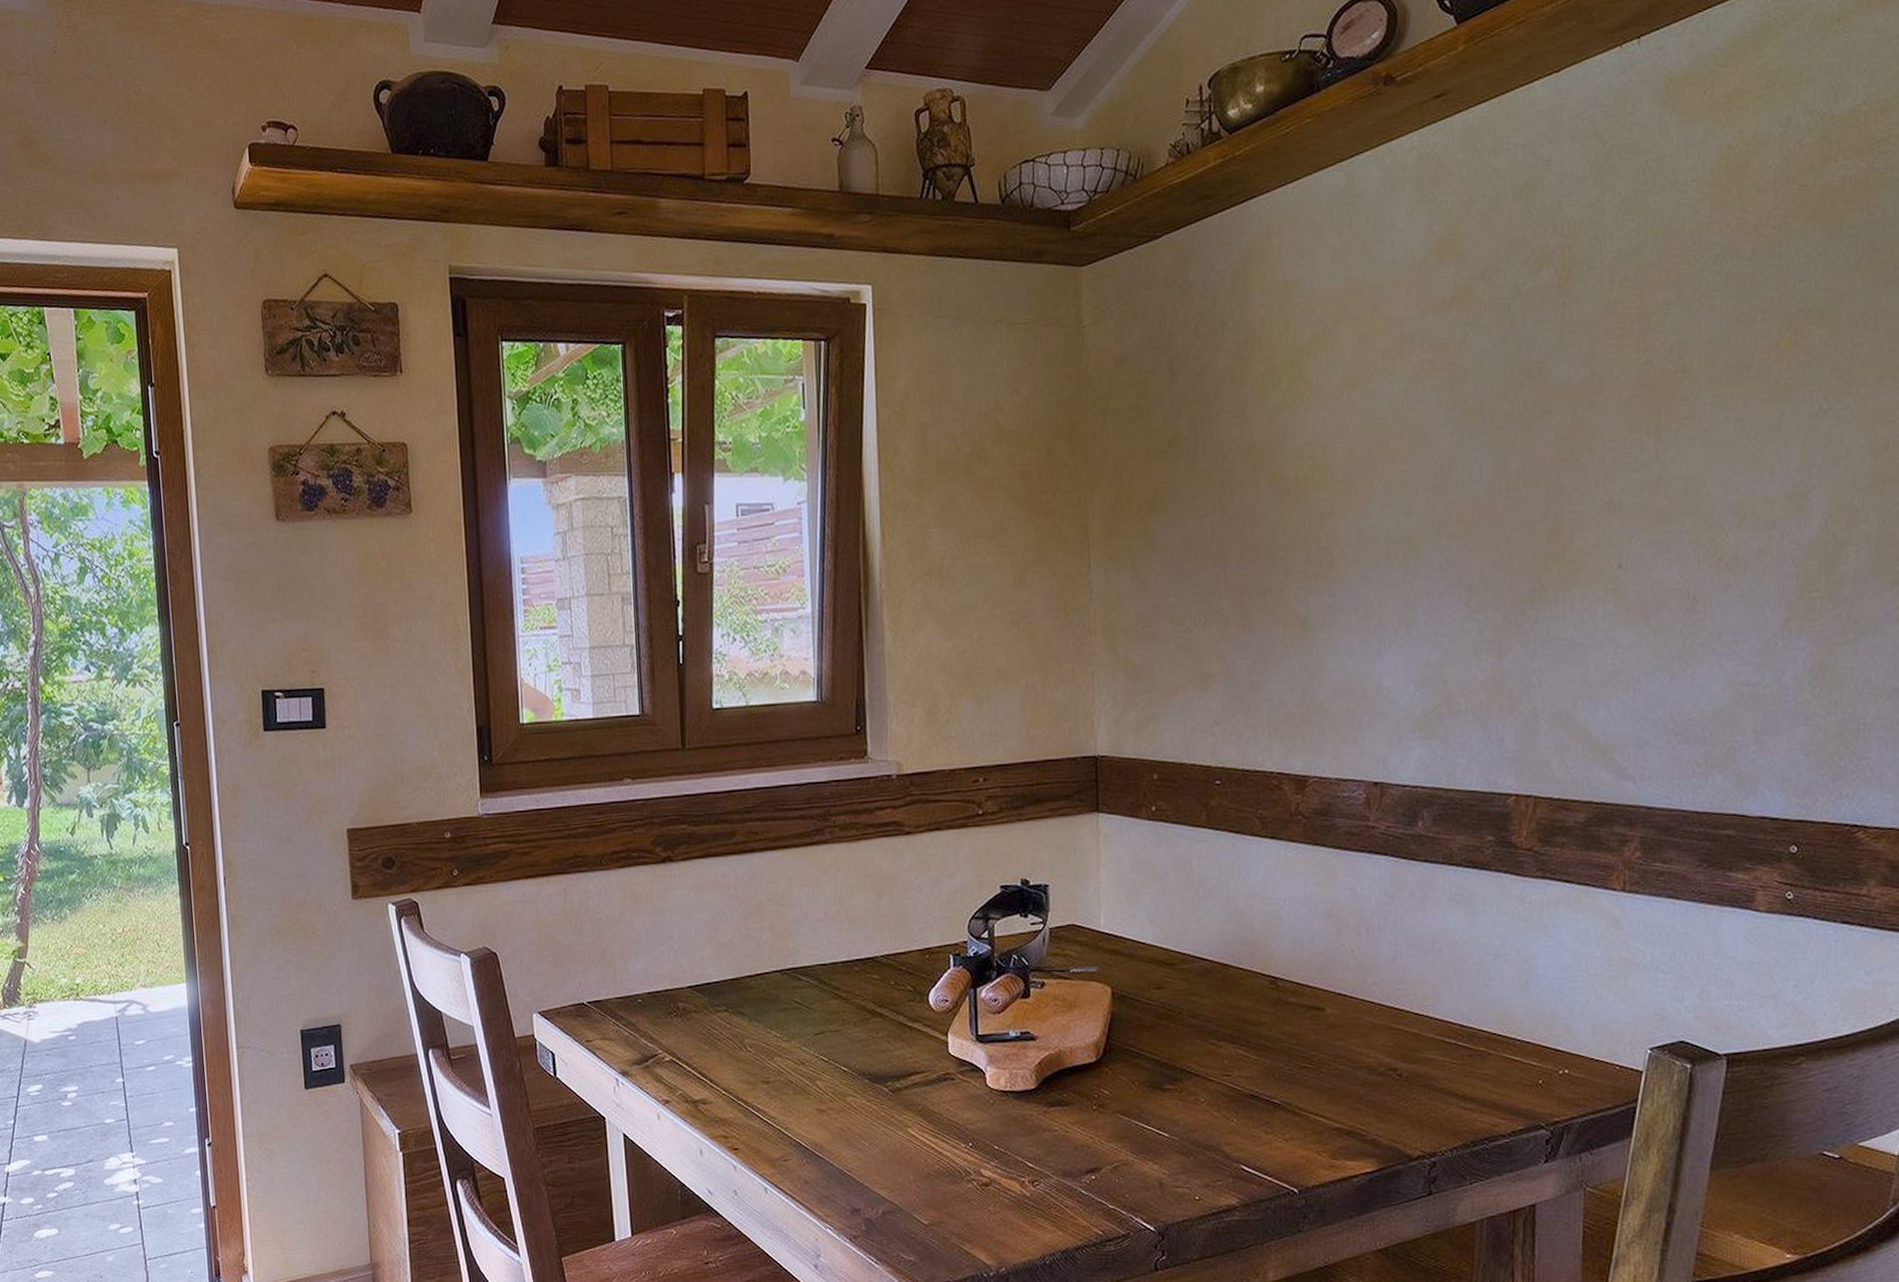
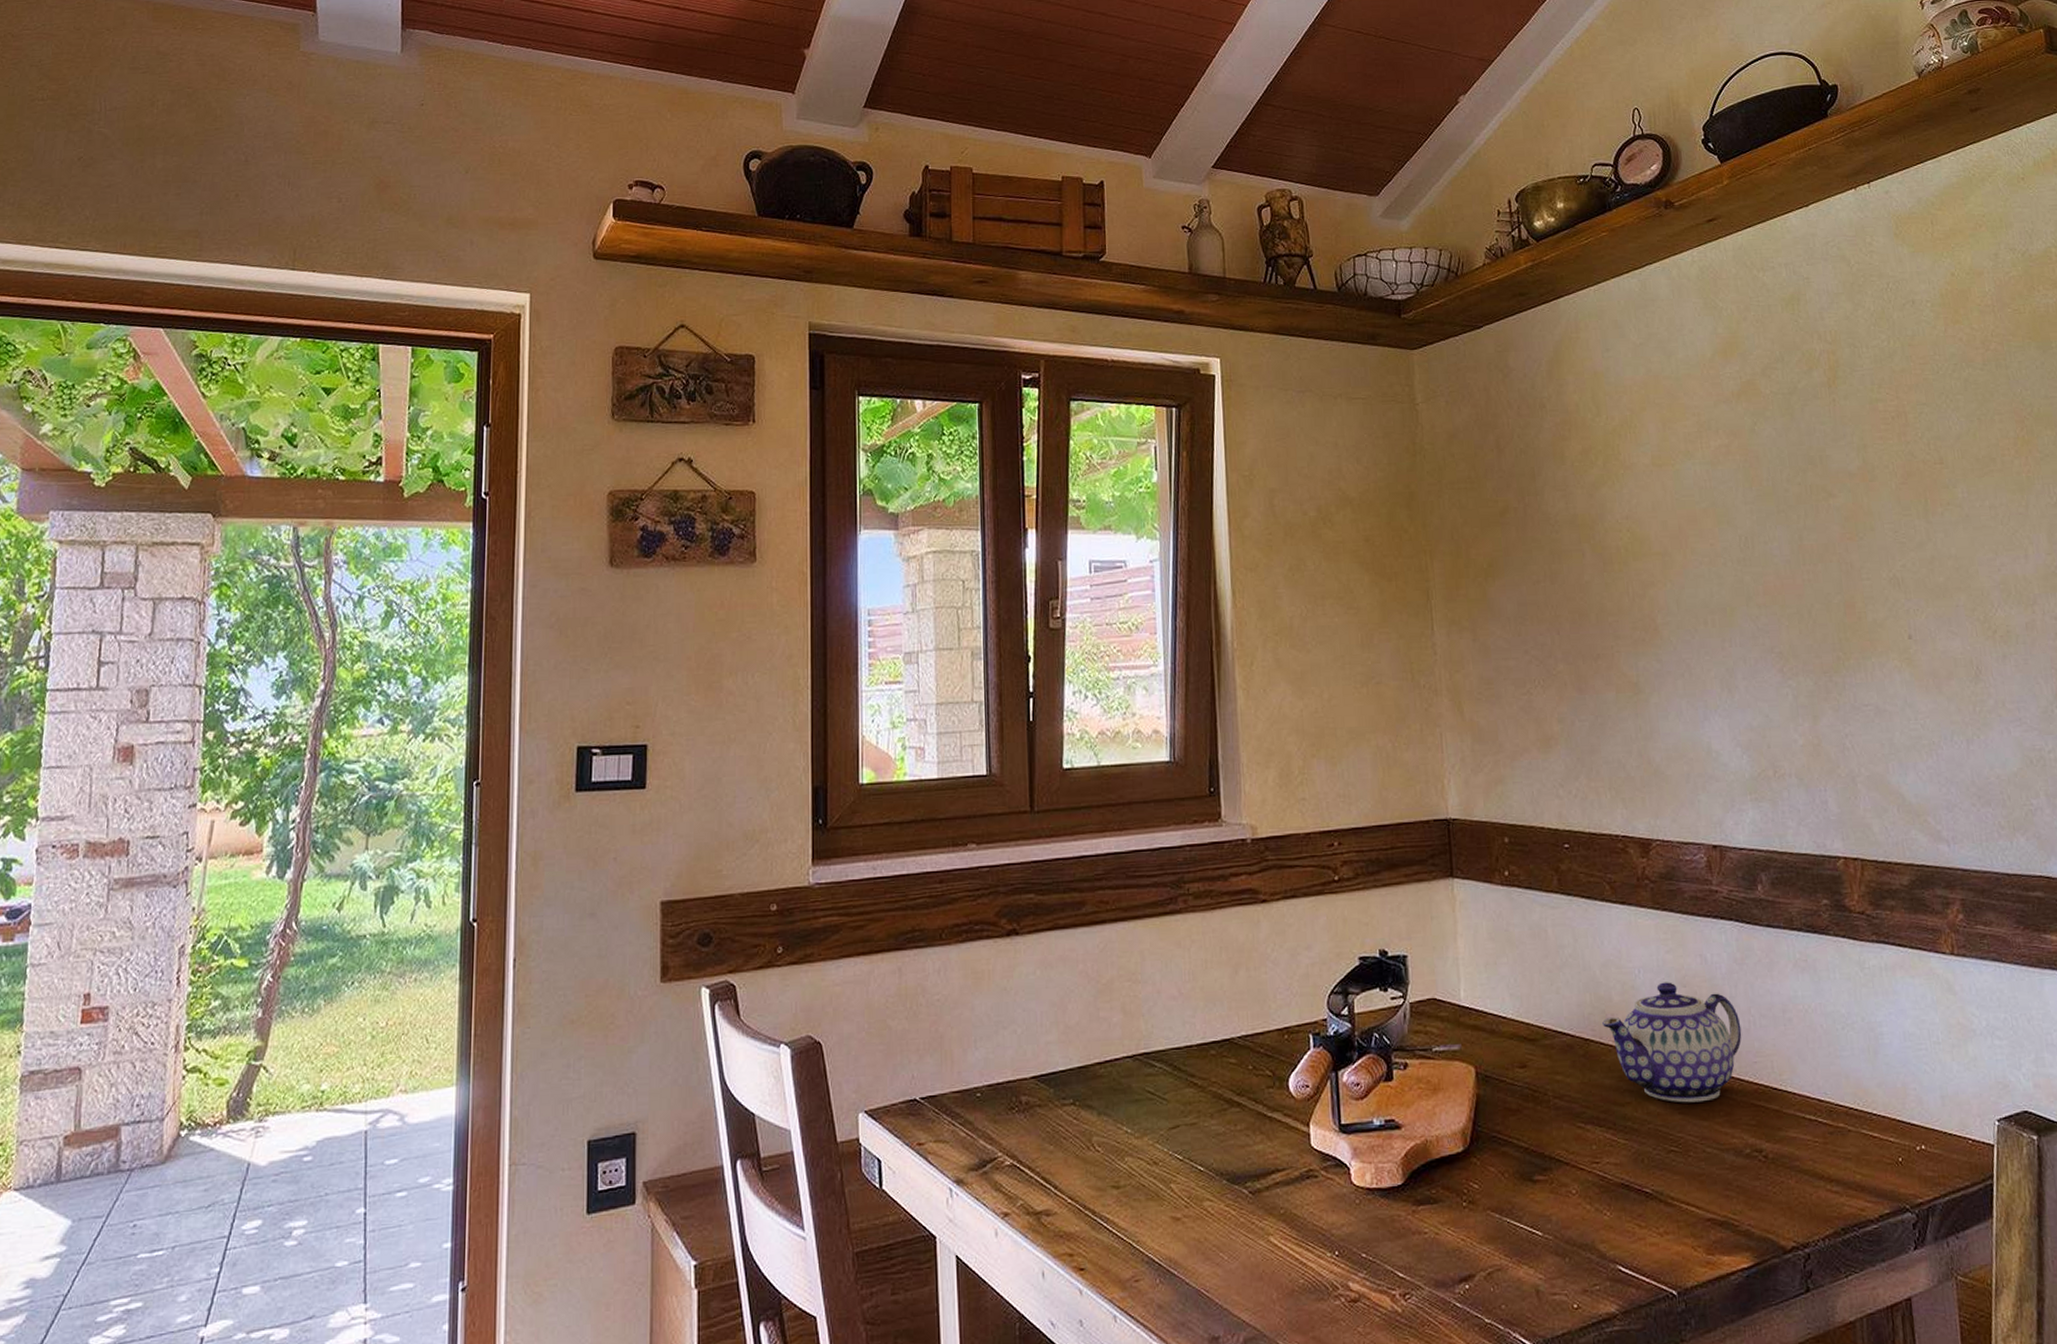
teapot: none [1243,913,1387,1025] -> present [1602,982,1742,1103]

